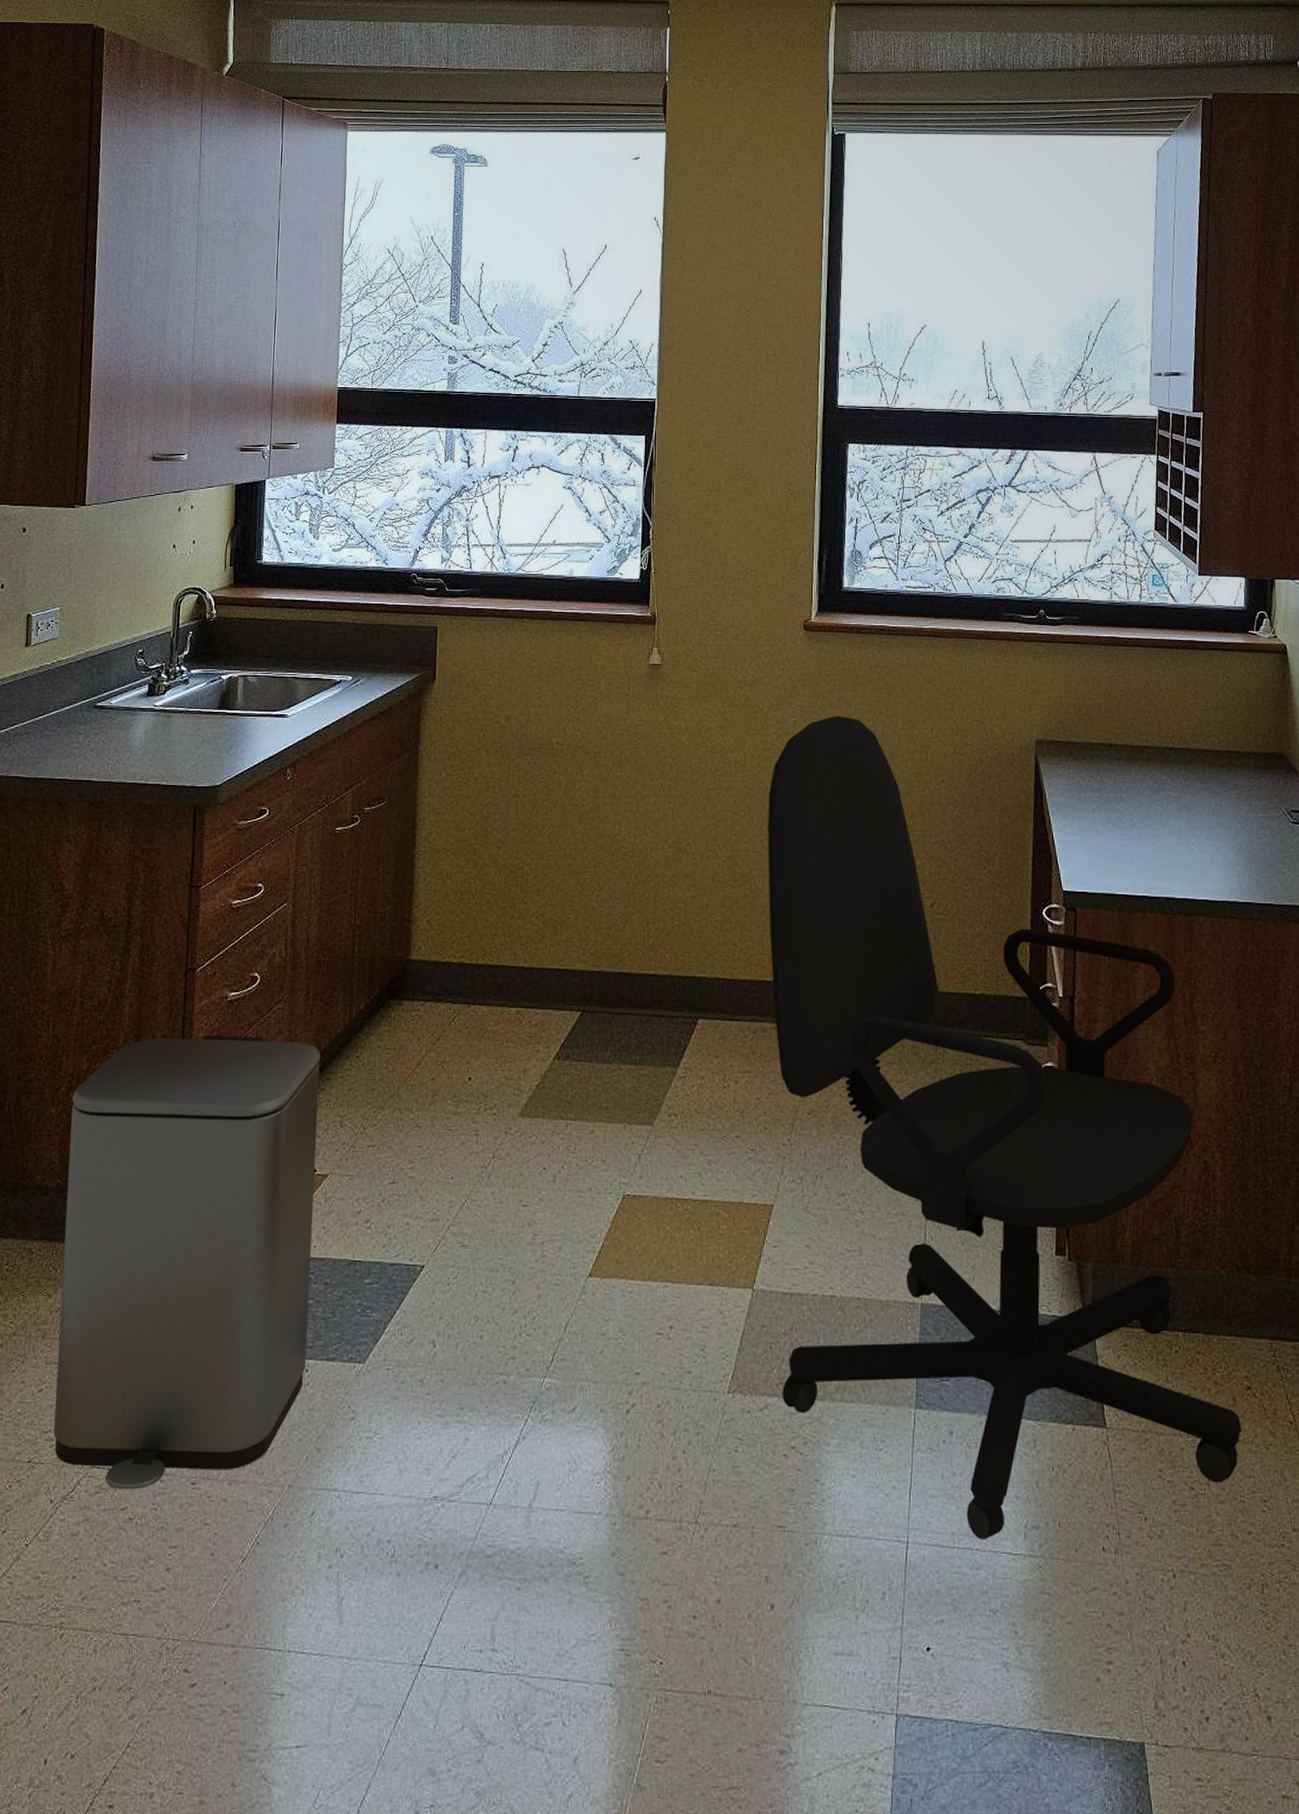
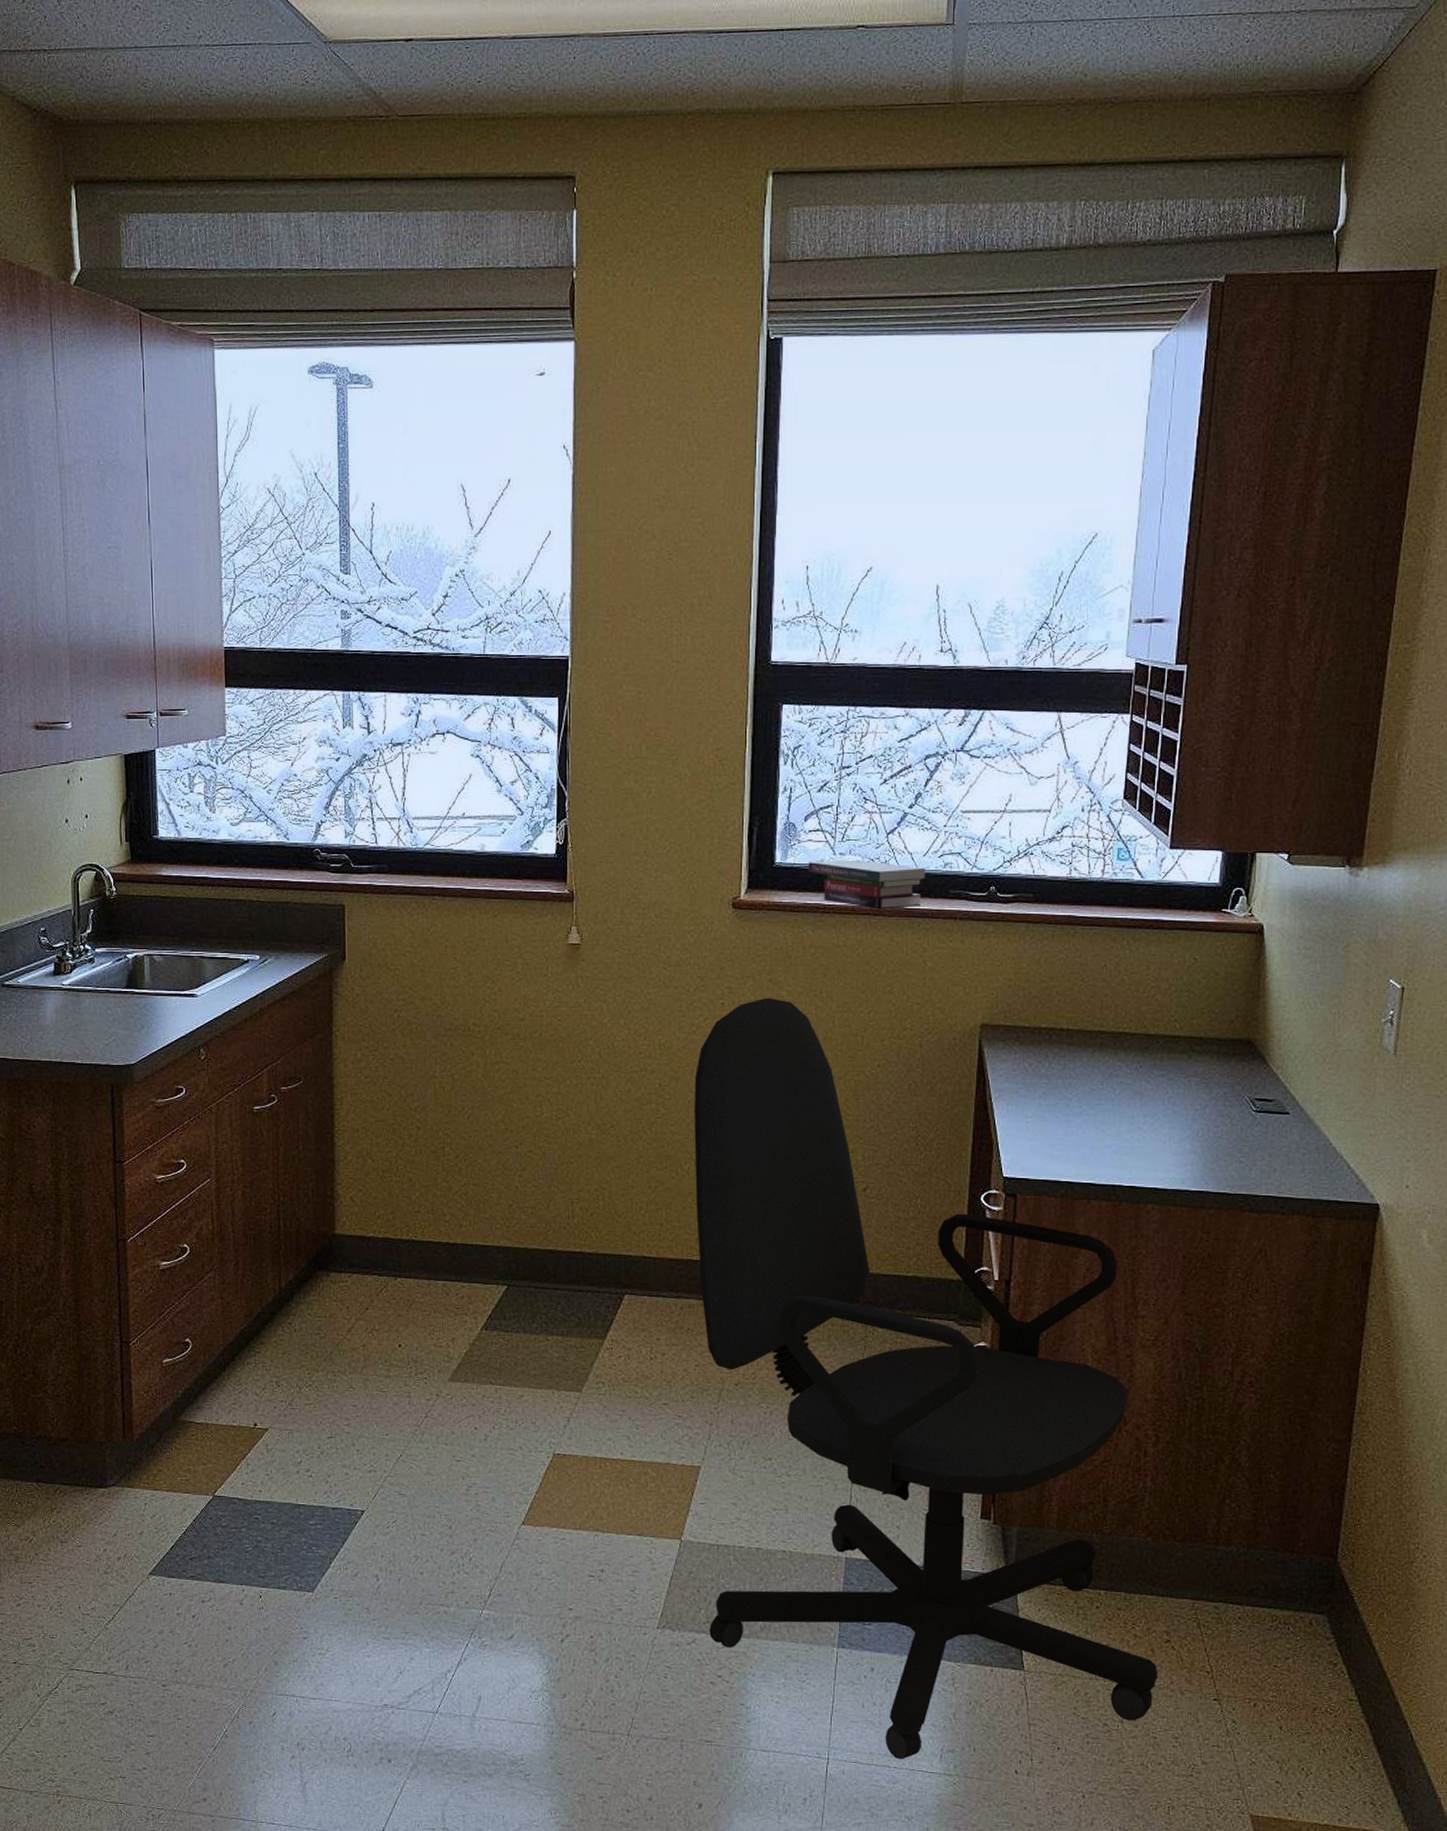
pedal bin: present [54,1035,321,1490] -> none [20,1300,259,1689]
books: none [873,584,980,631] -> present [808,859,925,910]

